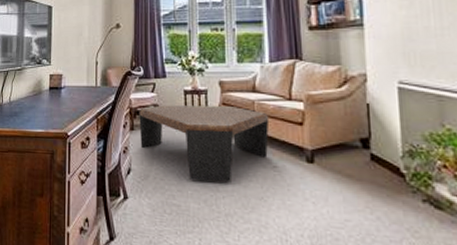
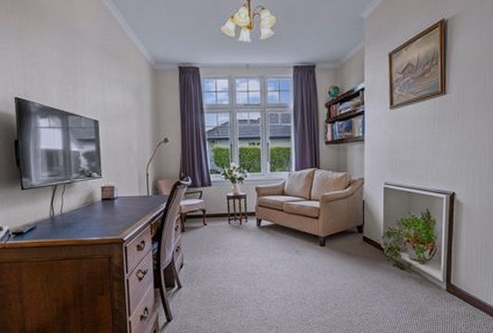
coffee table: present [139,105,270,183] -> none [188,206,294,267]

